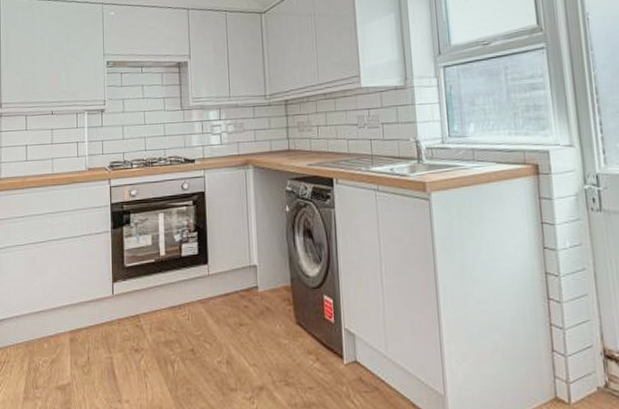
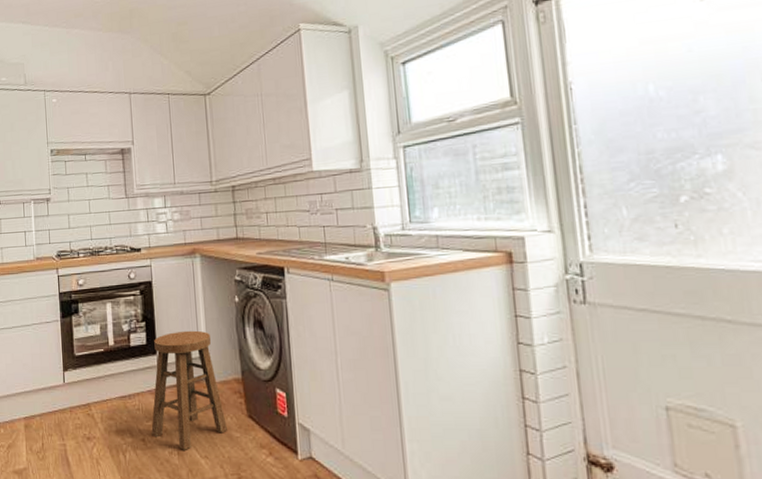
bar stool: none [200,239,276,359] -> present [151,330,227,450]

